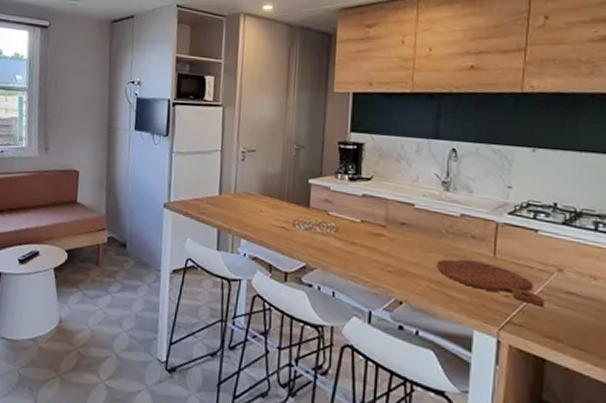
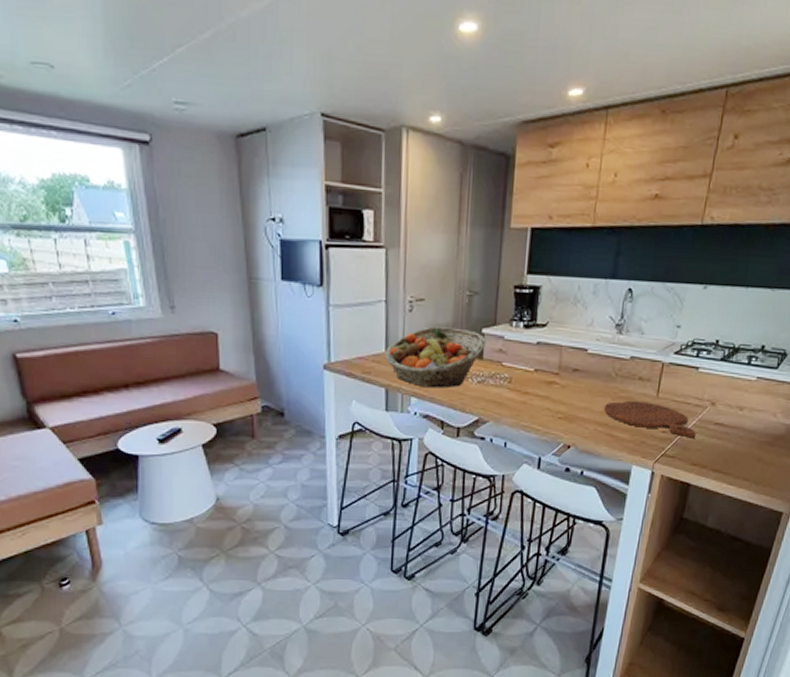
fruit basket: none [218,175,312,233] -> present [384,326,486,388]

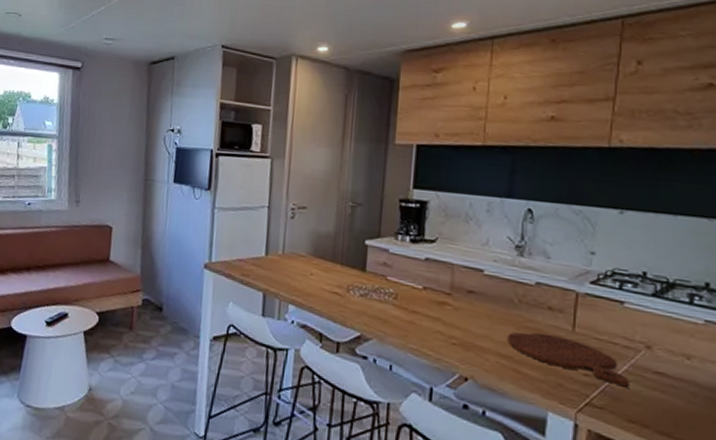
fruit basket: present [384,326,486,388] -> none [264,234,369,299]

